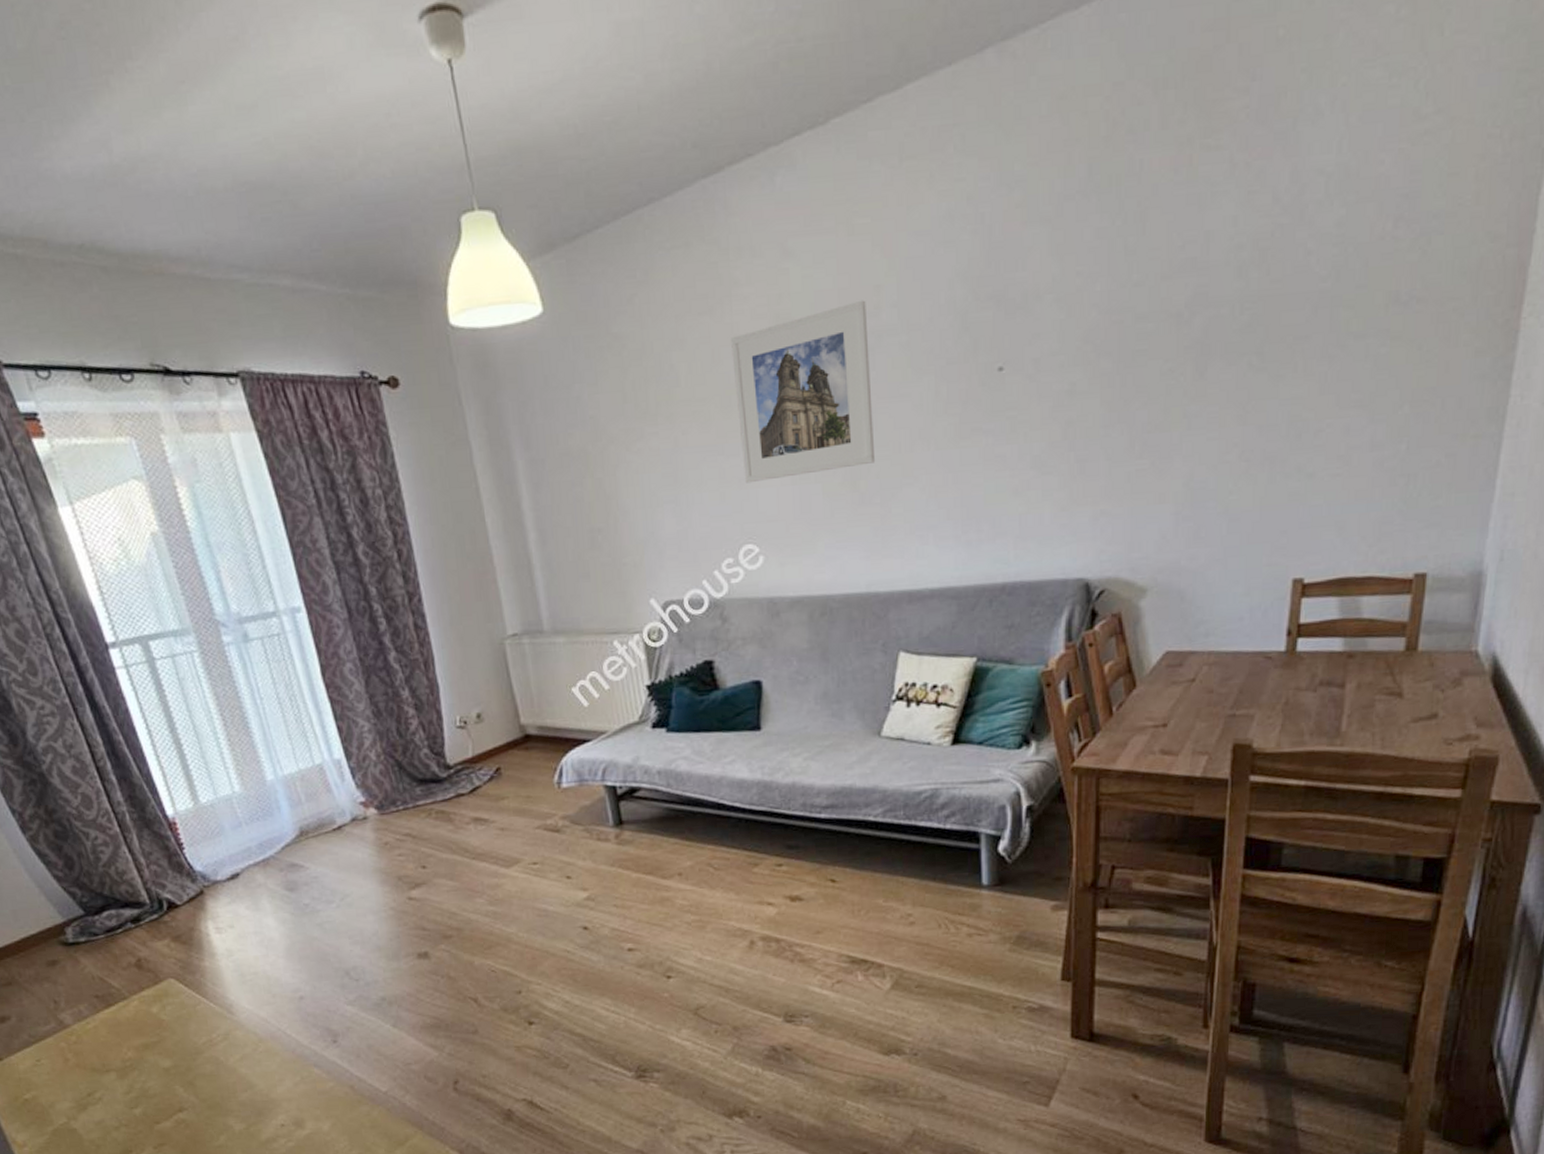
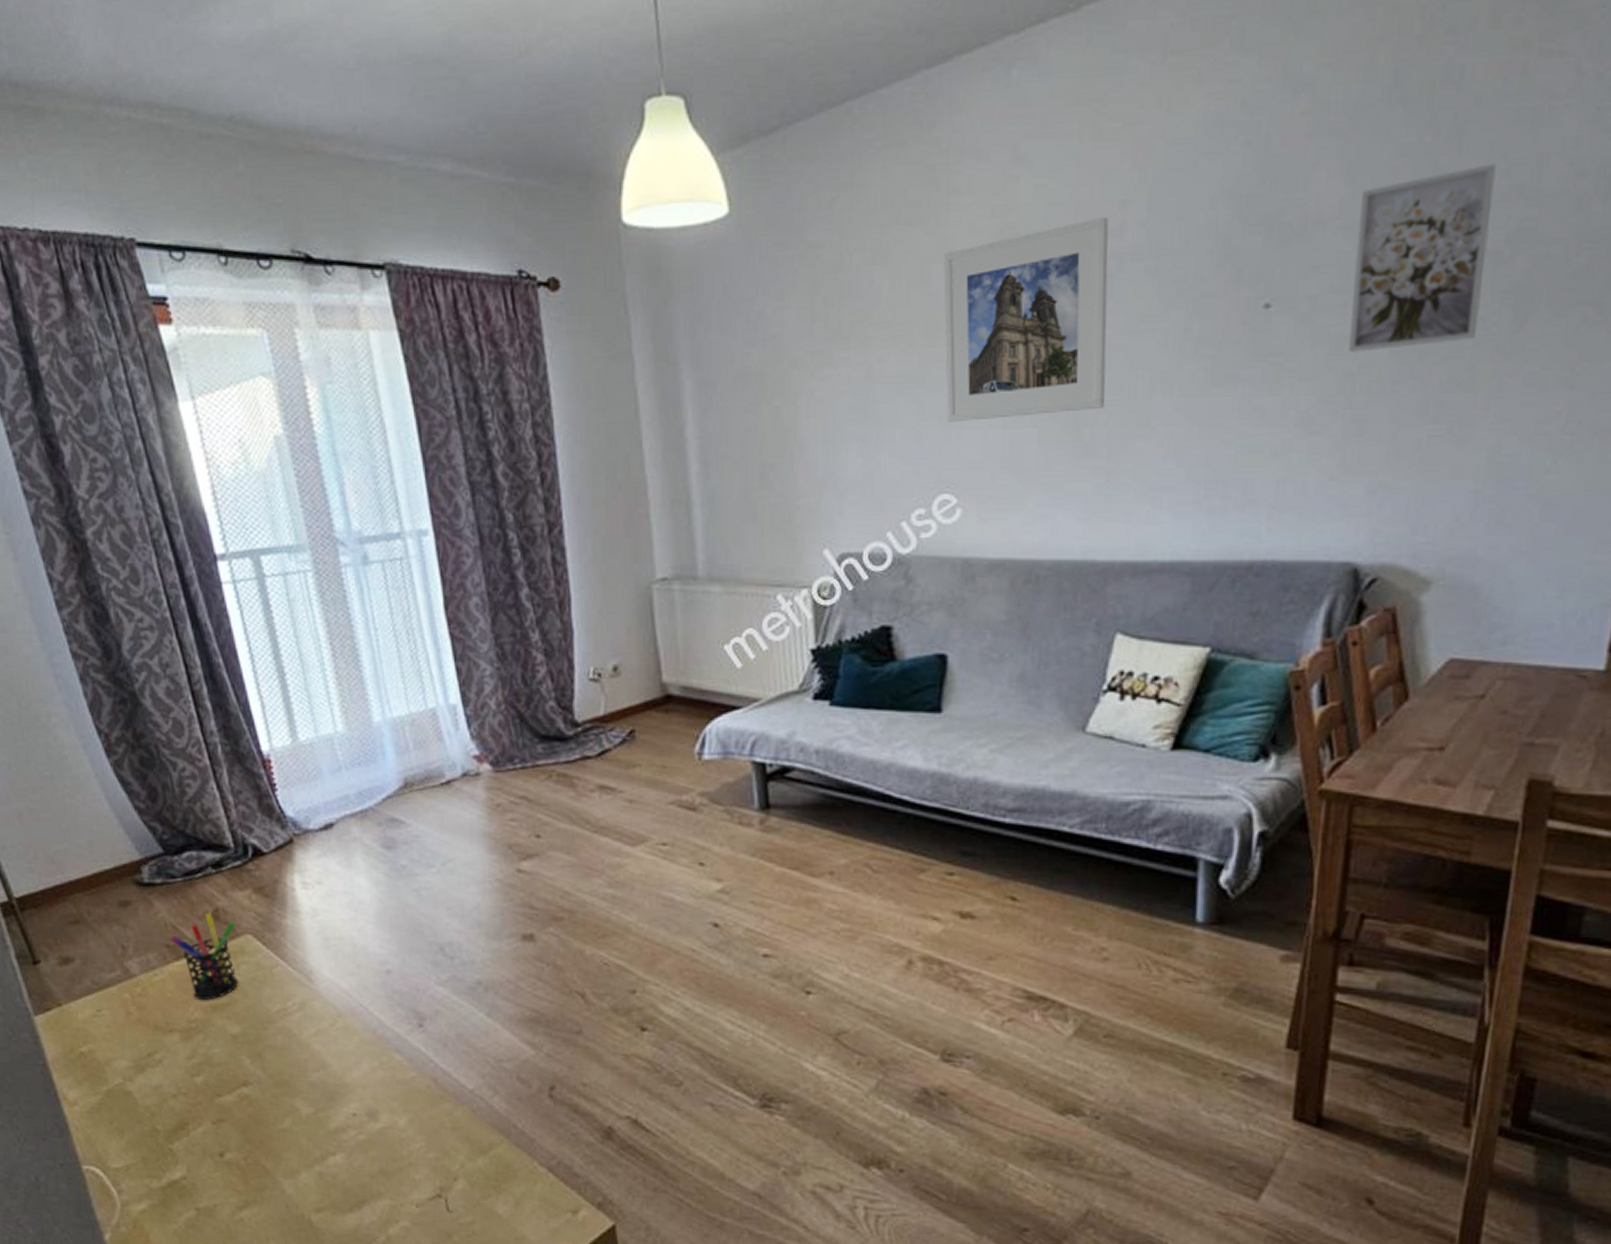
pen holder: none [99,962,166,1042] -> present [170,912,239,1001]
wall art: none [1067,241,1173,404] -> present [1348,163,1496,352]

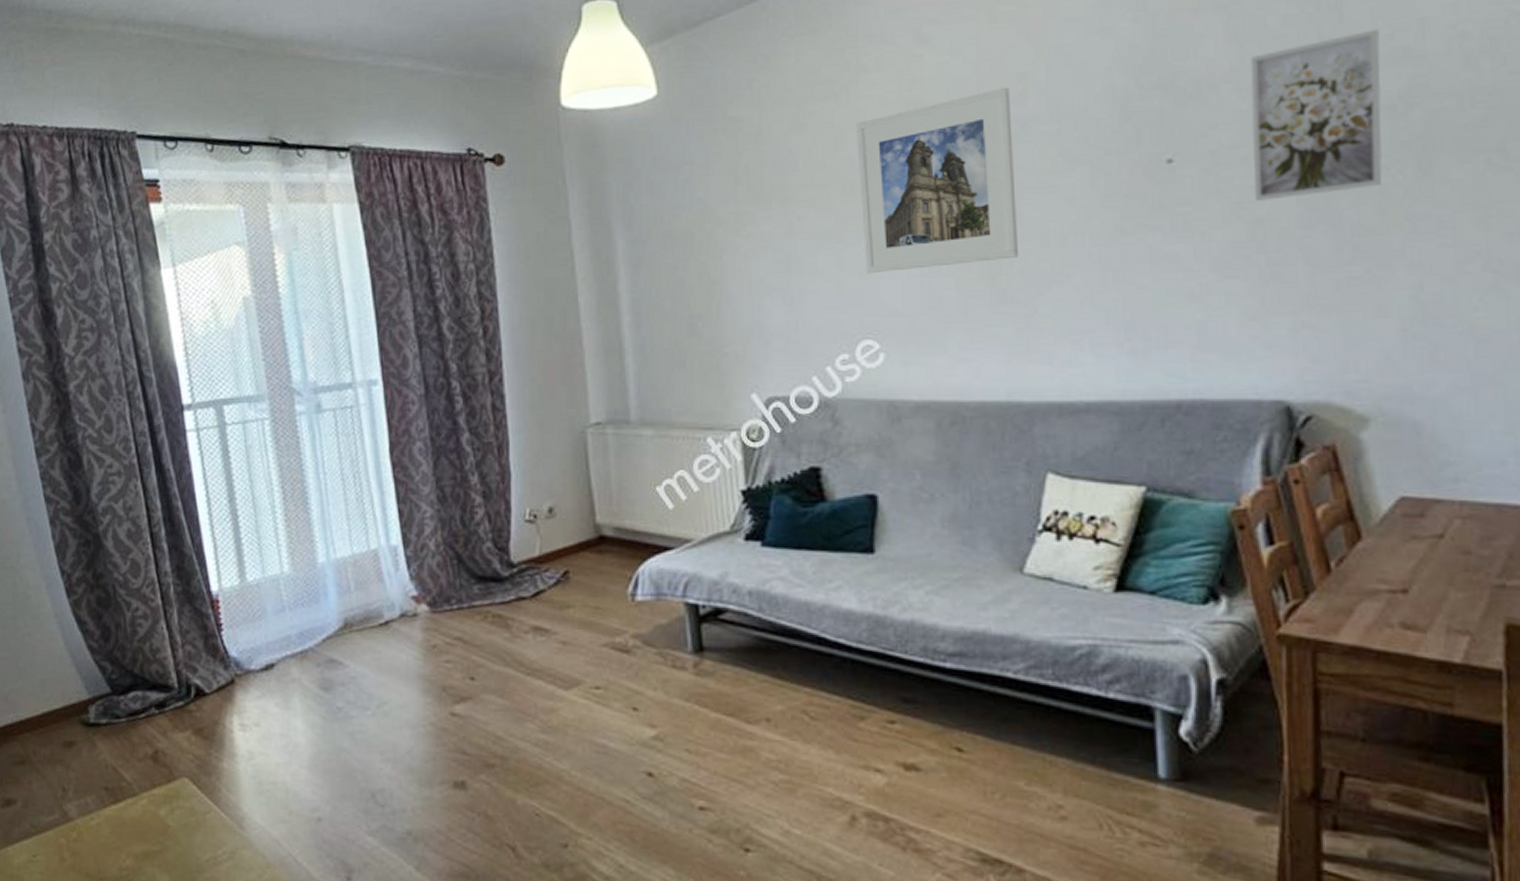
pen holder: present [170,912,239,1001] -> none [110,753,174,848]

